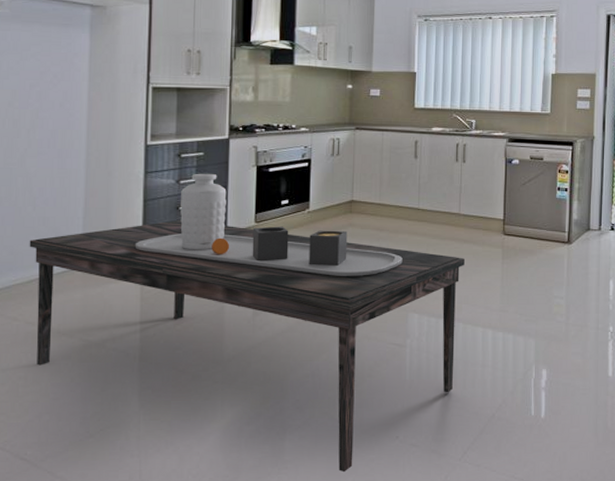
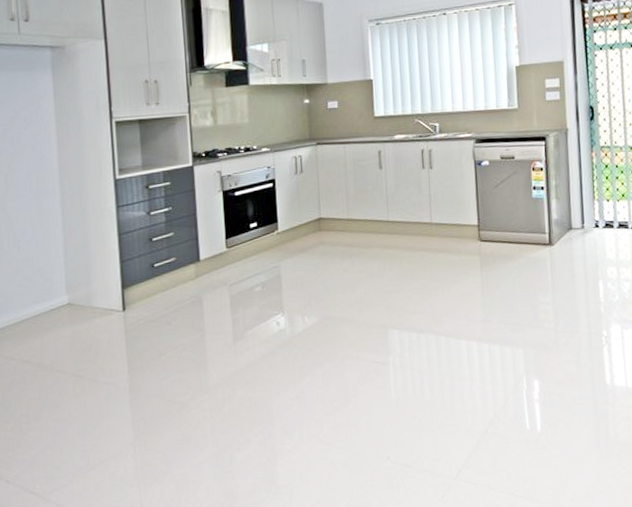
dining table: present [29,173,465,473] -> none [17,202,441,496]

